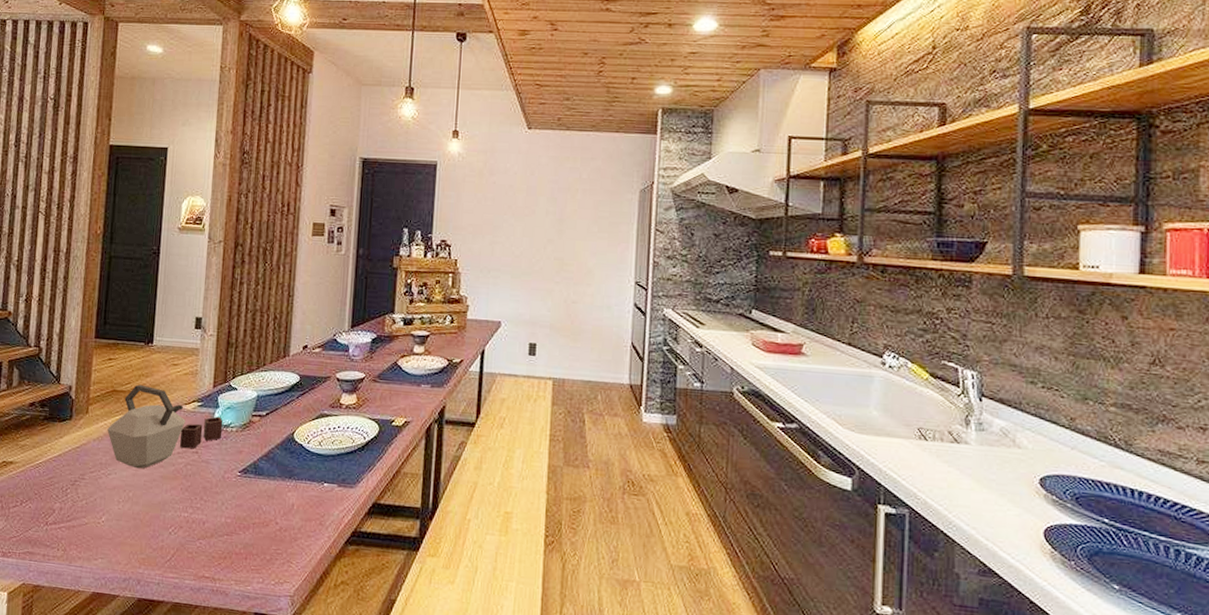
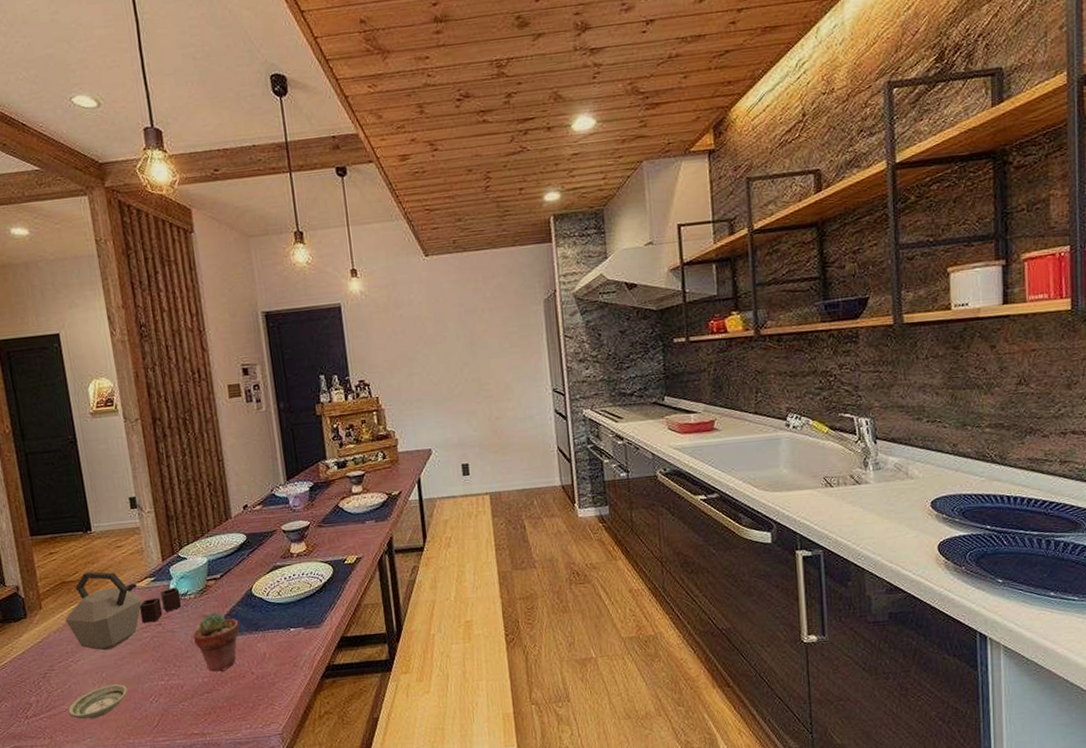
saucer: none [87,506,150,539] -> present [68,684,128,720]
potted succulent: none [226,450,274,515] -> present [193,612,240,672]

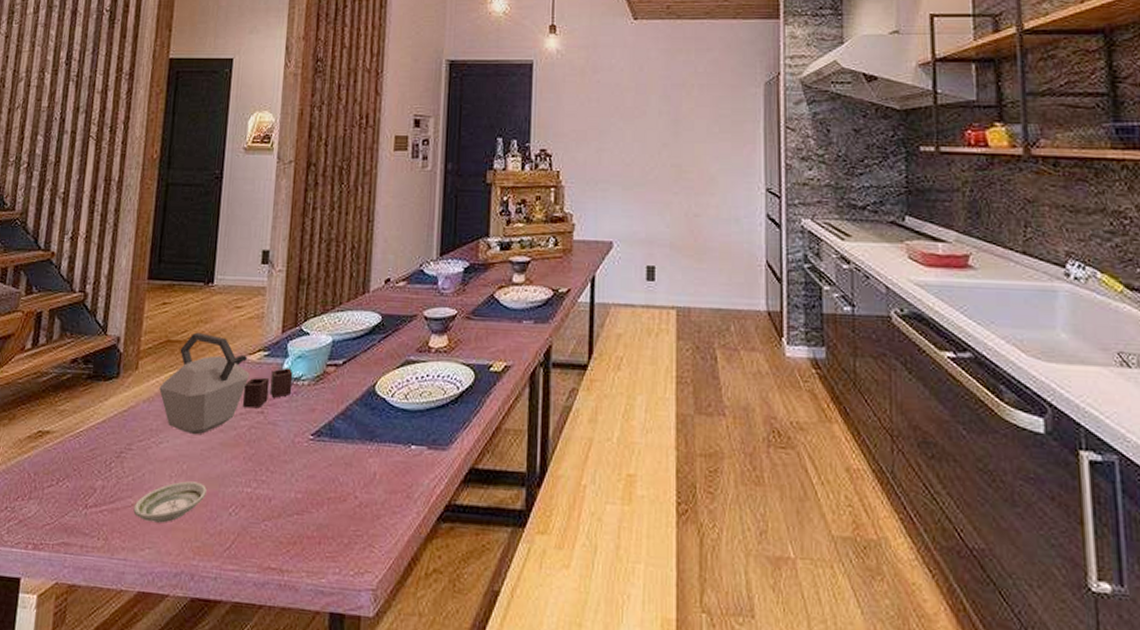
potted succulent: present [193,612,240,672] -> none [296,407,353,488]

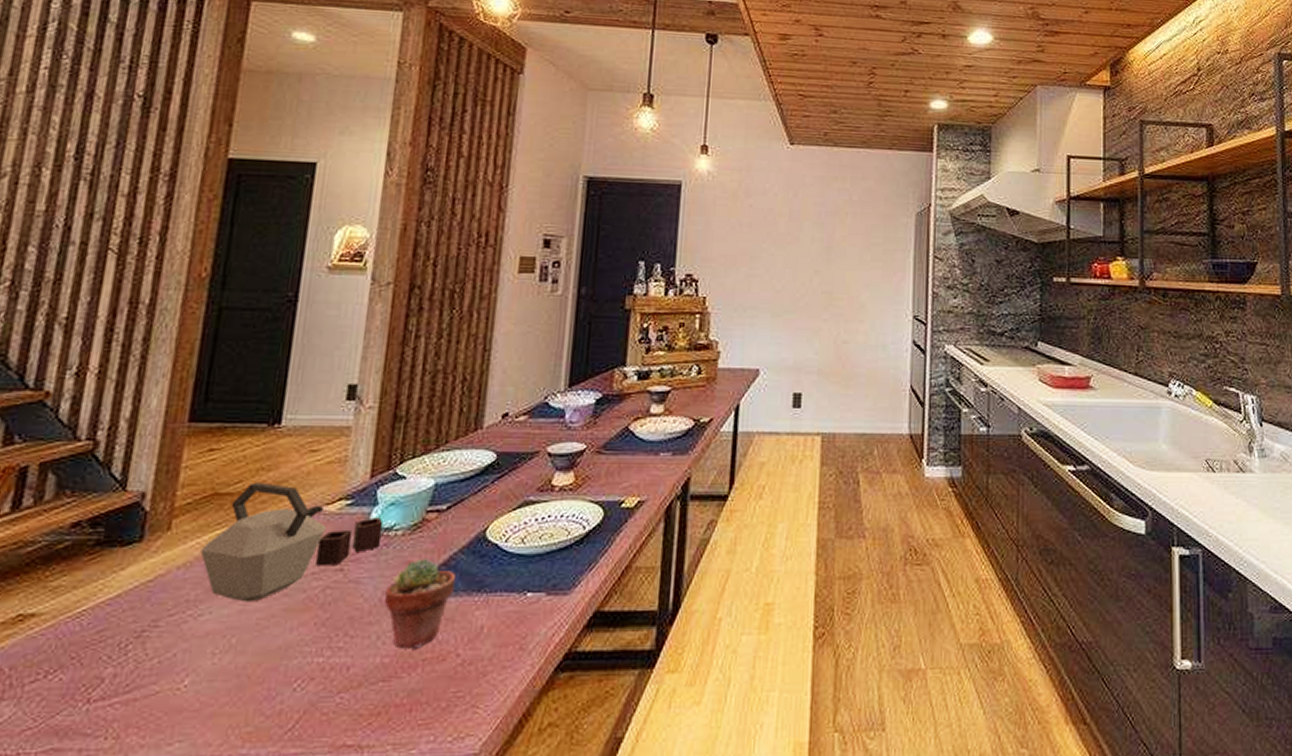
saucer: present [133,481,207,523] -> none [158,657,263,710]
potted succulent: none [296,407,353,488] -> present [384,559,457,649]

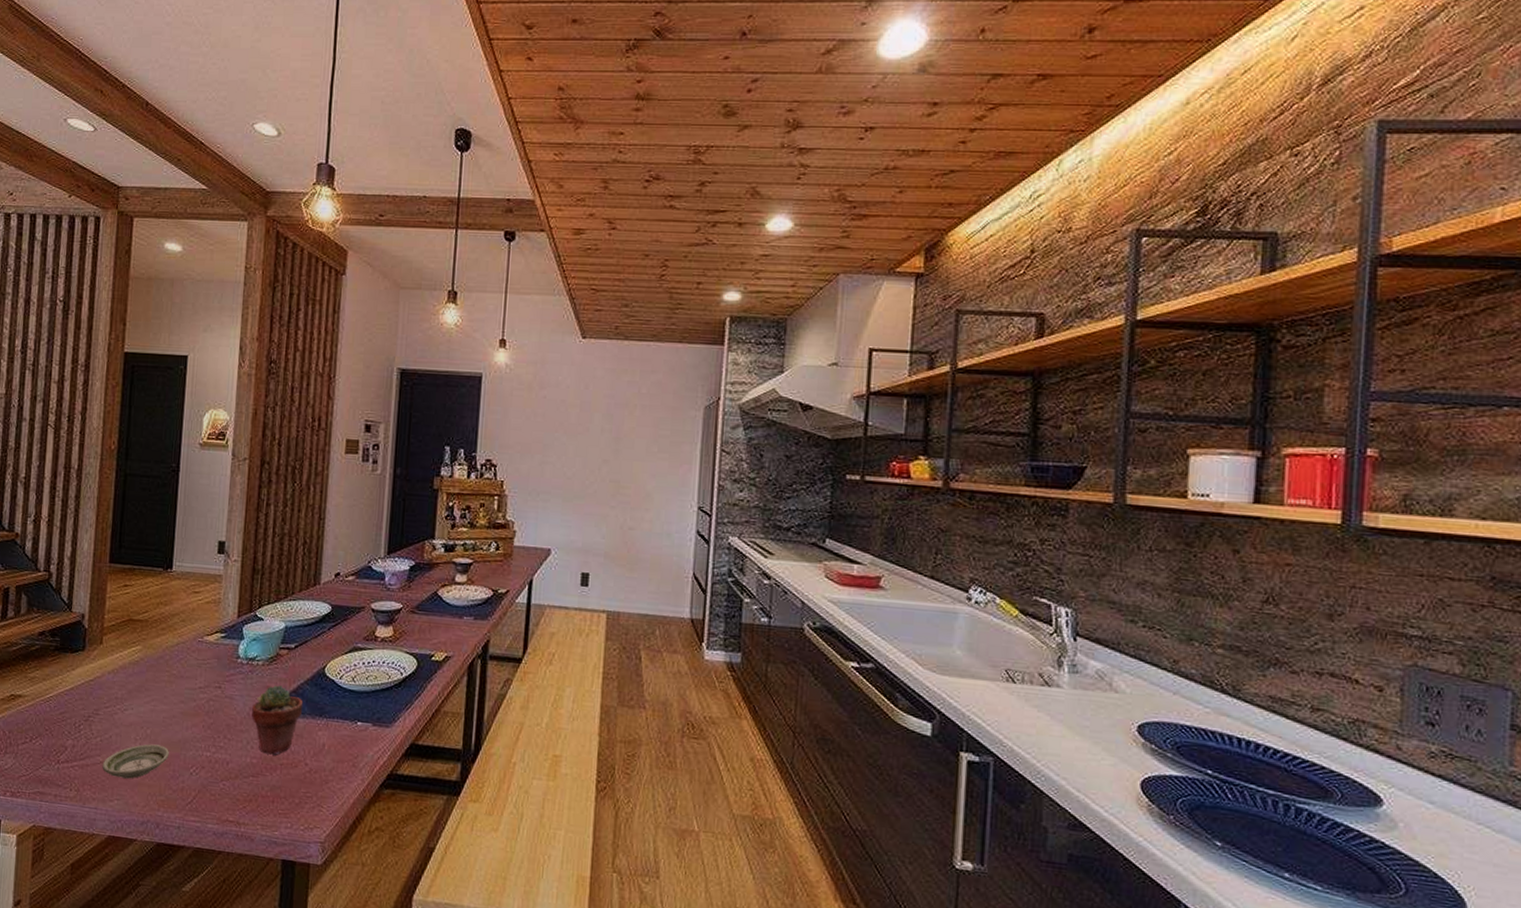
saucer: none [158,657,263,710] -> present [102,744,169,779]
kettle: present [200,482,384,602] -> none [123,613,248,705]

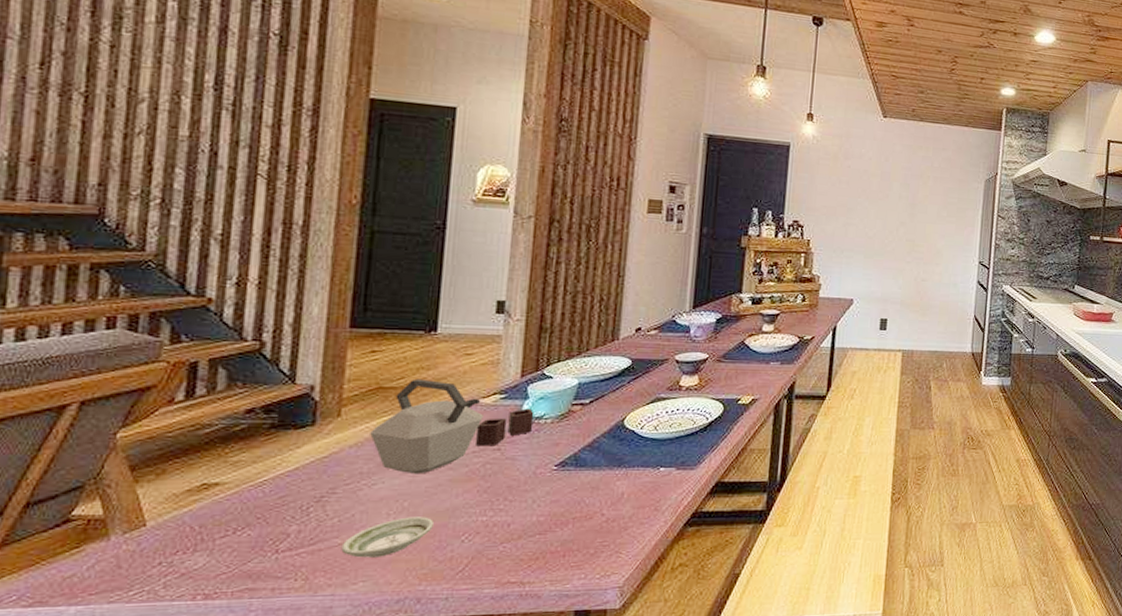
kettle: none [123,613,248,705] -> present [370,379,534,475]
potted succulent: present [252,685,304,755] -> none [538,441,600,510]

